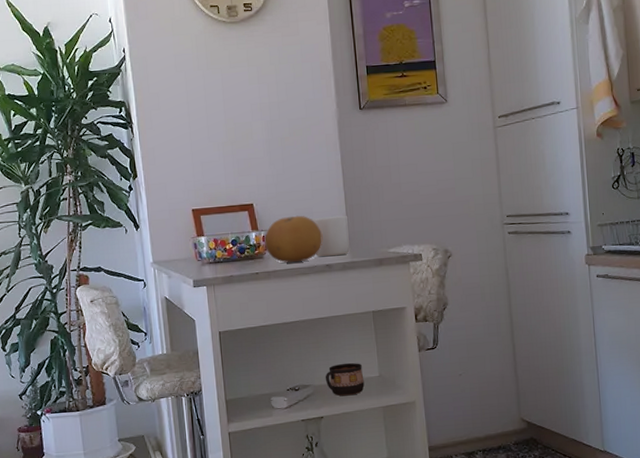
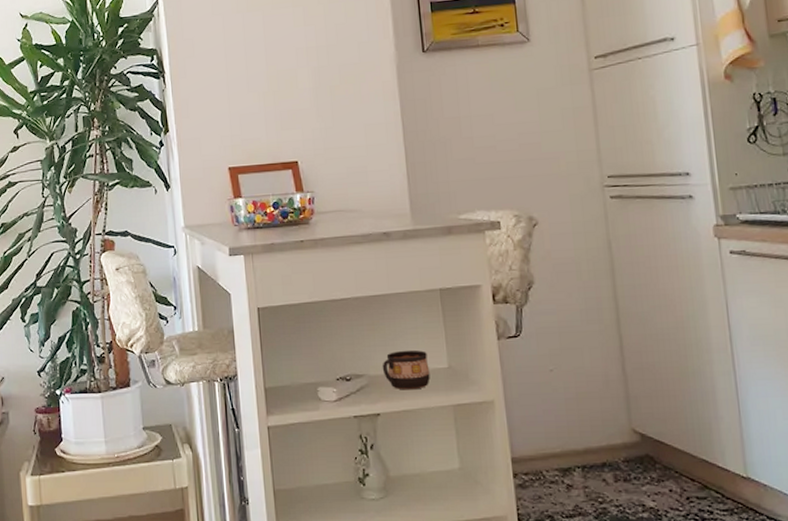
fruit: present [264,215,323,263] -> none [311,174,380,230]
mug: present [311,215,350,257] -> none [366,174,411,224]

